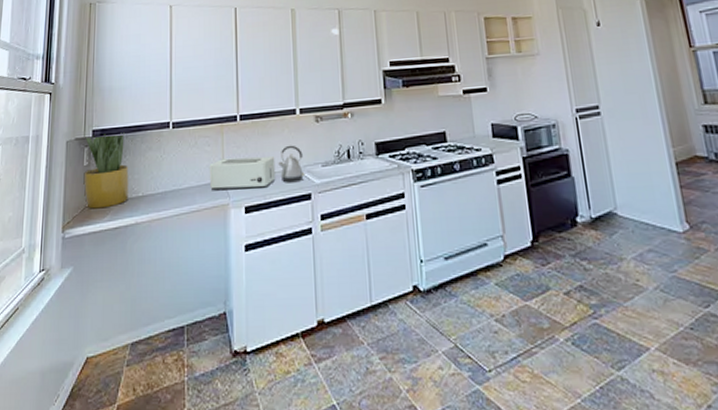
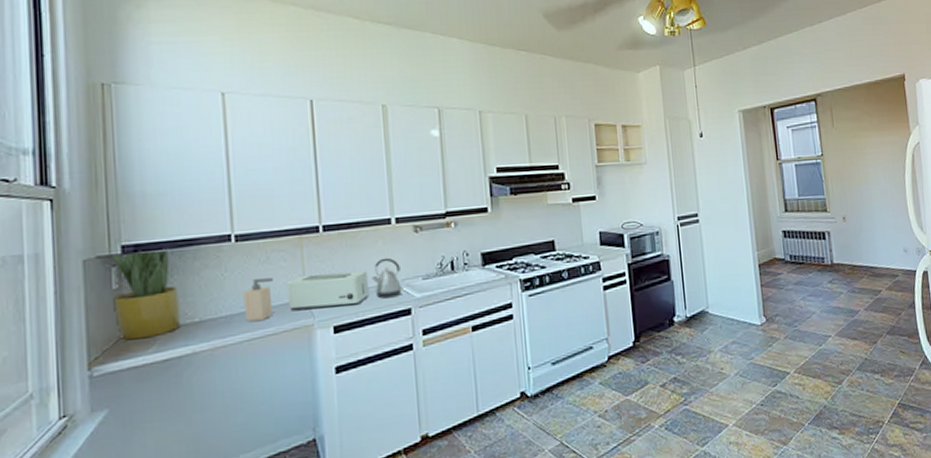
soap dispenser: none [175,160,199,199] -> present [243,278,273,322]

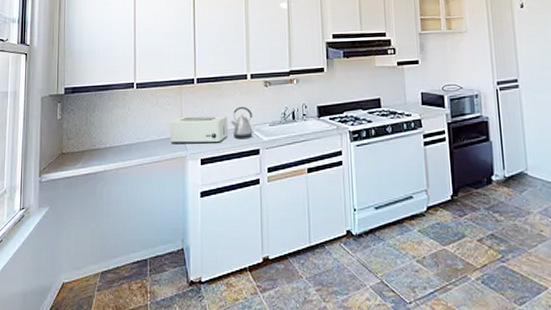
planter: present [111,248,181,341] -> none [58,91,98,157]
soap dispenser: present [243,278,273,322] -> none [139,117,160,151]

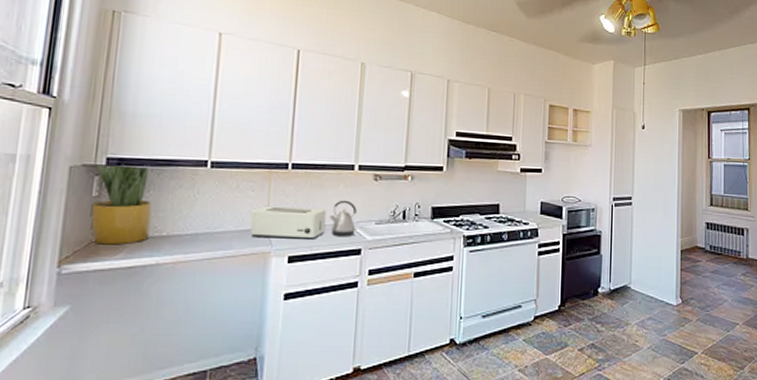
planter: none [58,91,98,157] -> present [91,164,152,245]

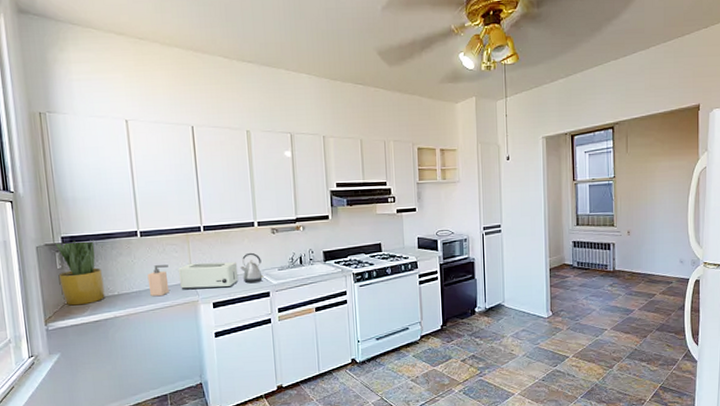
soap dispenser: none [209,204,240,243] -> present [147,265,170,297]

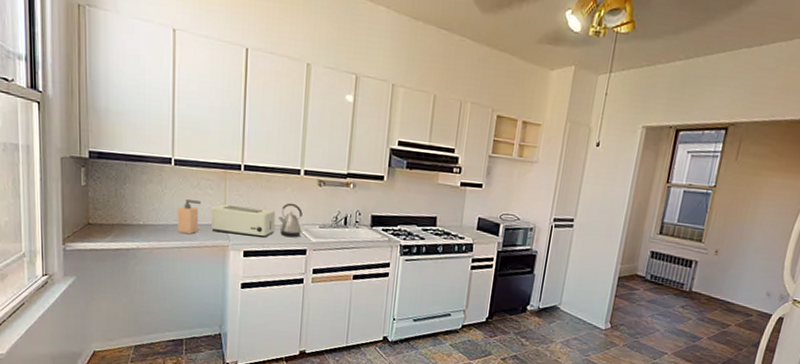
planter: present [54,239,105,306] -> none [81,156,129,230]

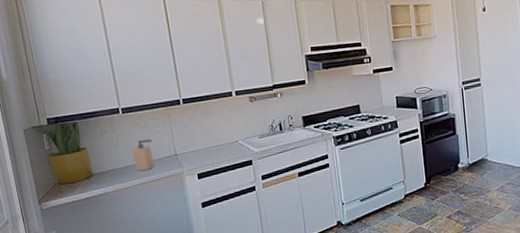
planter: none [81,156,129,230] -> present [41,119,94,185]
toaster: present [210,203,276,238] -> none [161,132,221,163]
kettle: present [278,202,303,238] -> none [221,122,245,153]

